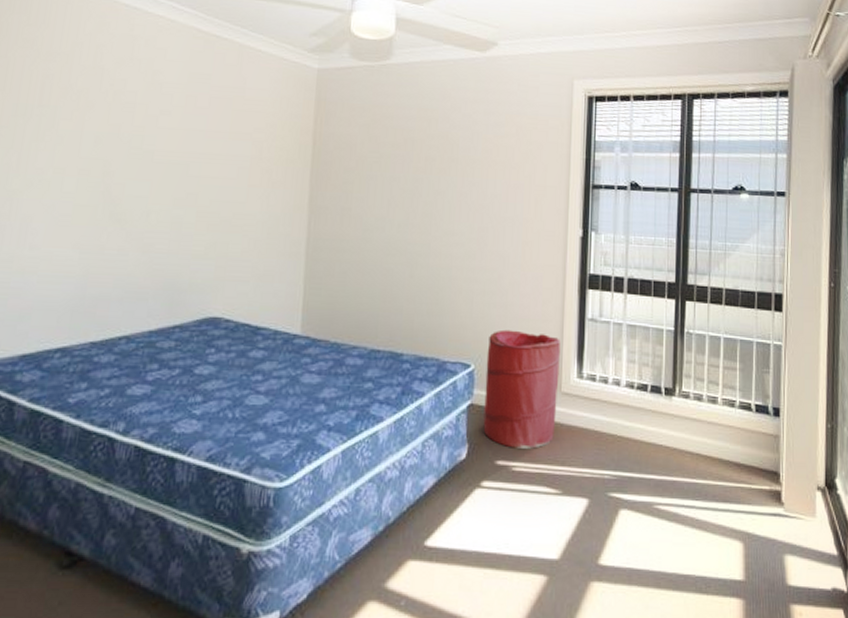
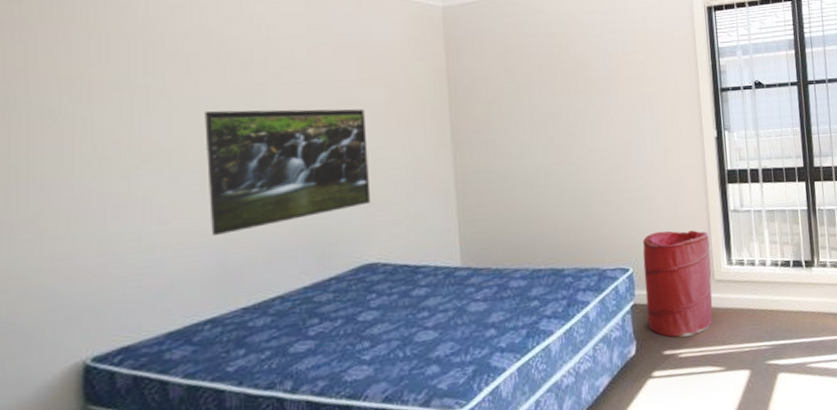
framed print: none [74,145,230,268] -> present [204,109,371,237]

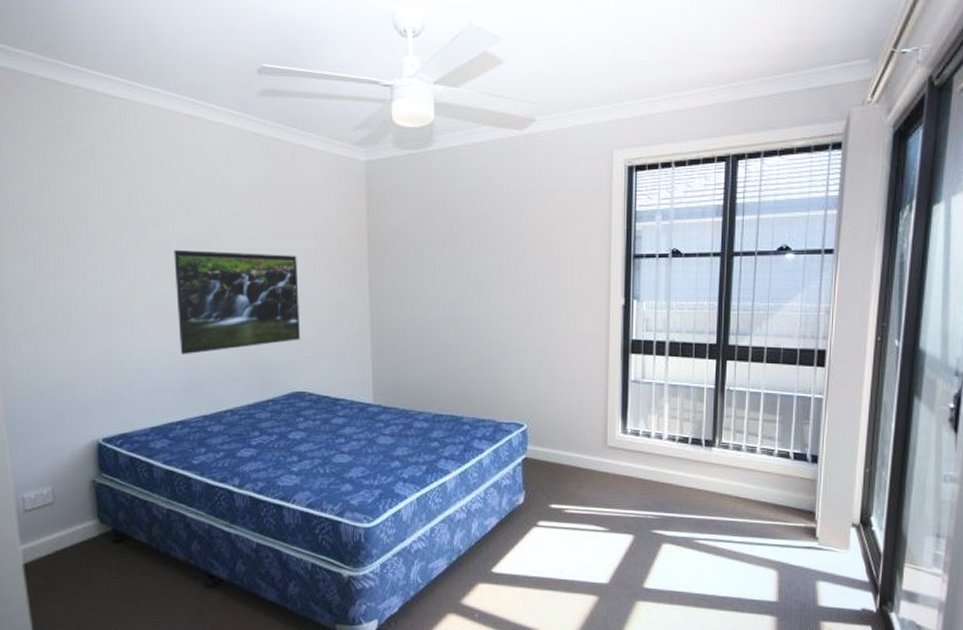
laundry hamper: present [642,230,713,338] -> none [537,393,605,494]

